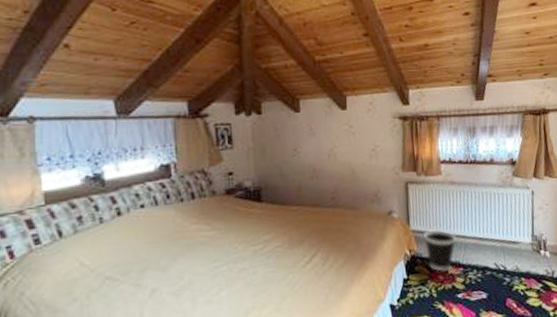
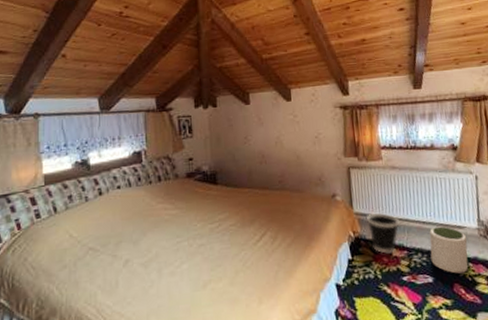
plant pot: none [485,242,521,289] -> present [429,226,468,274]

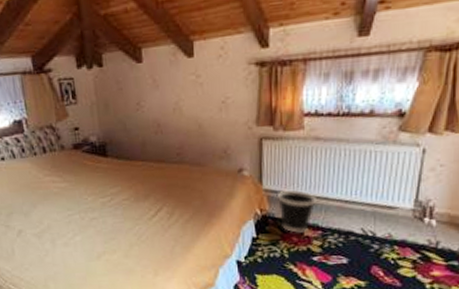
plant pot: present [429,226,468,274] -> none [349,206,397,256]

